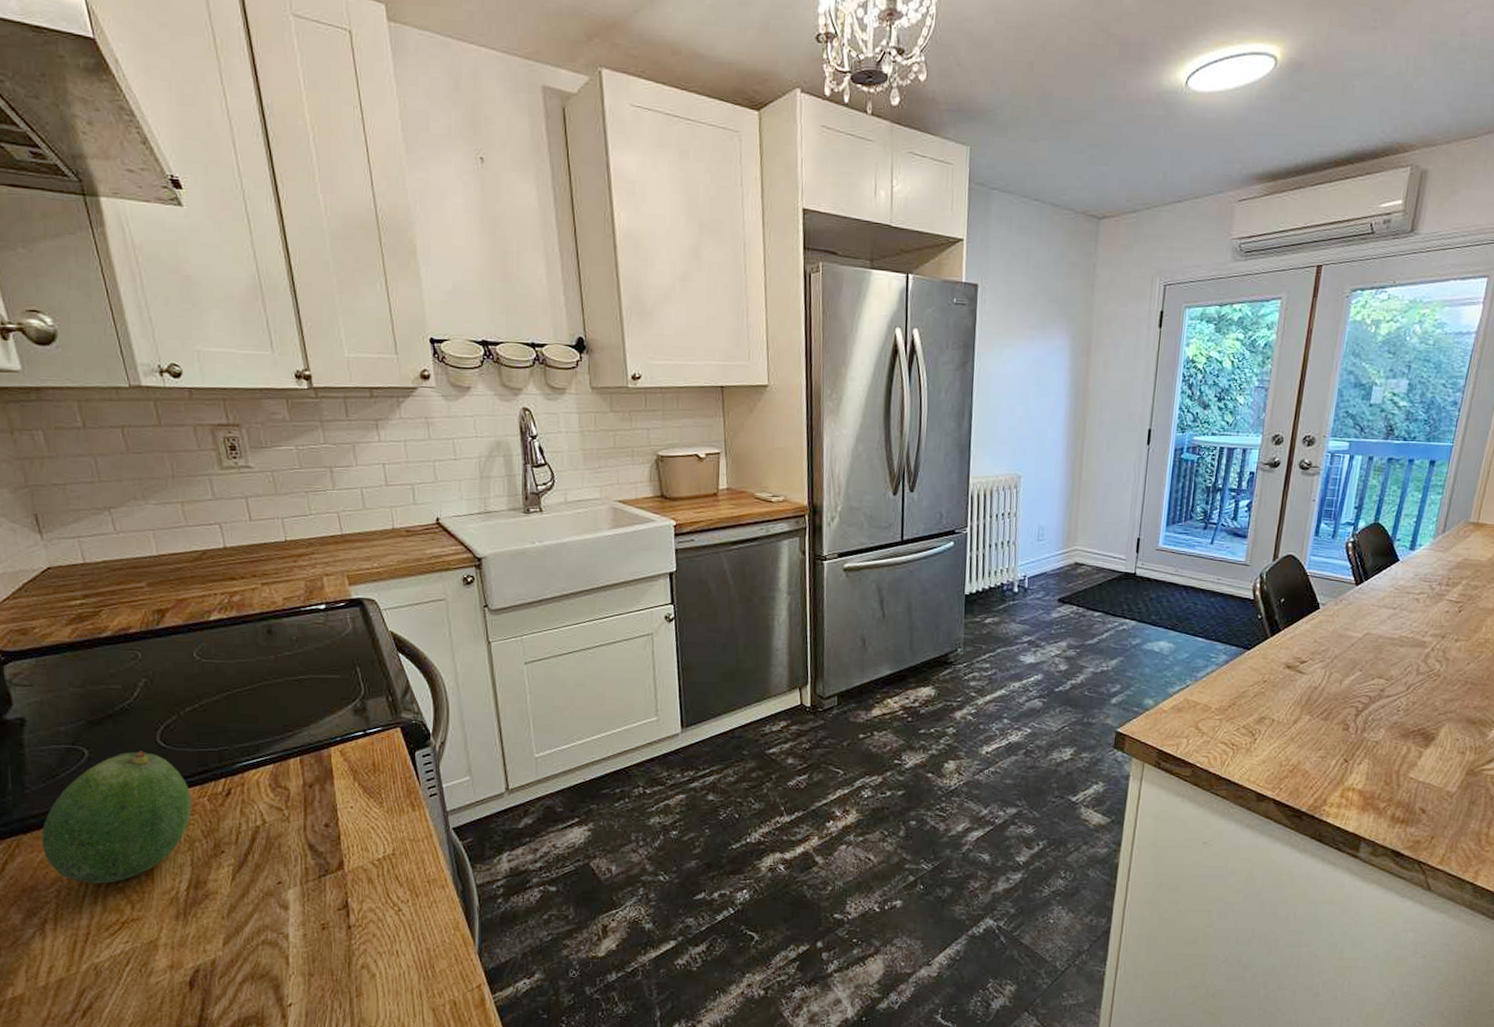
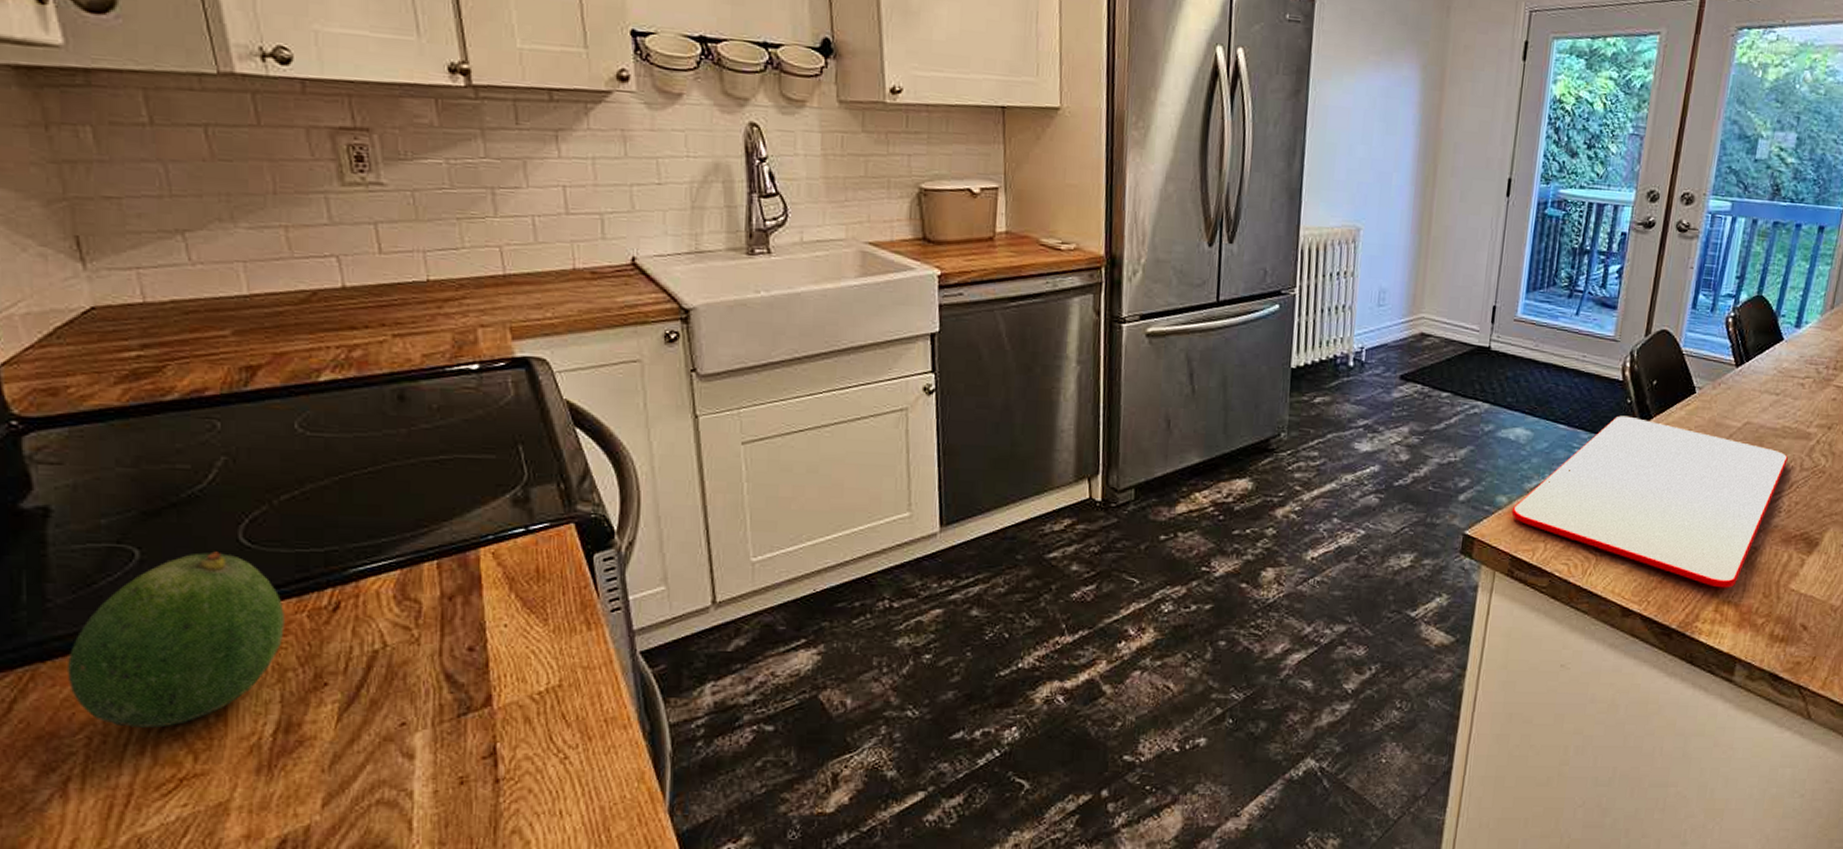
cutting board: none [1157,629,1405,777] -> present [1511,415,1788,588]

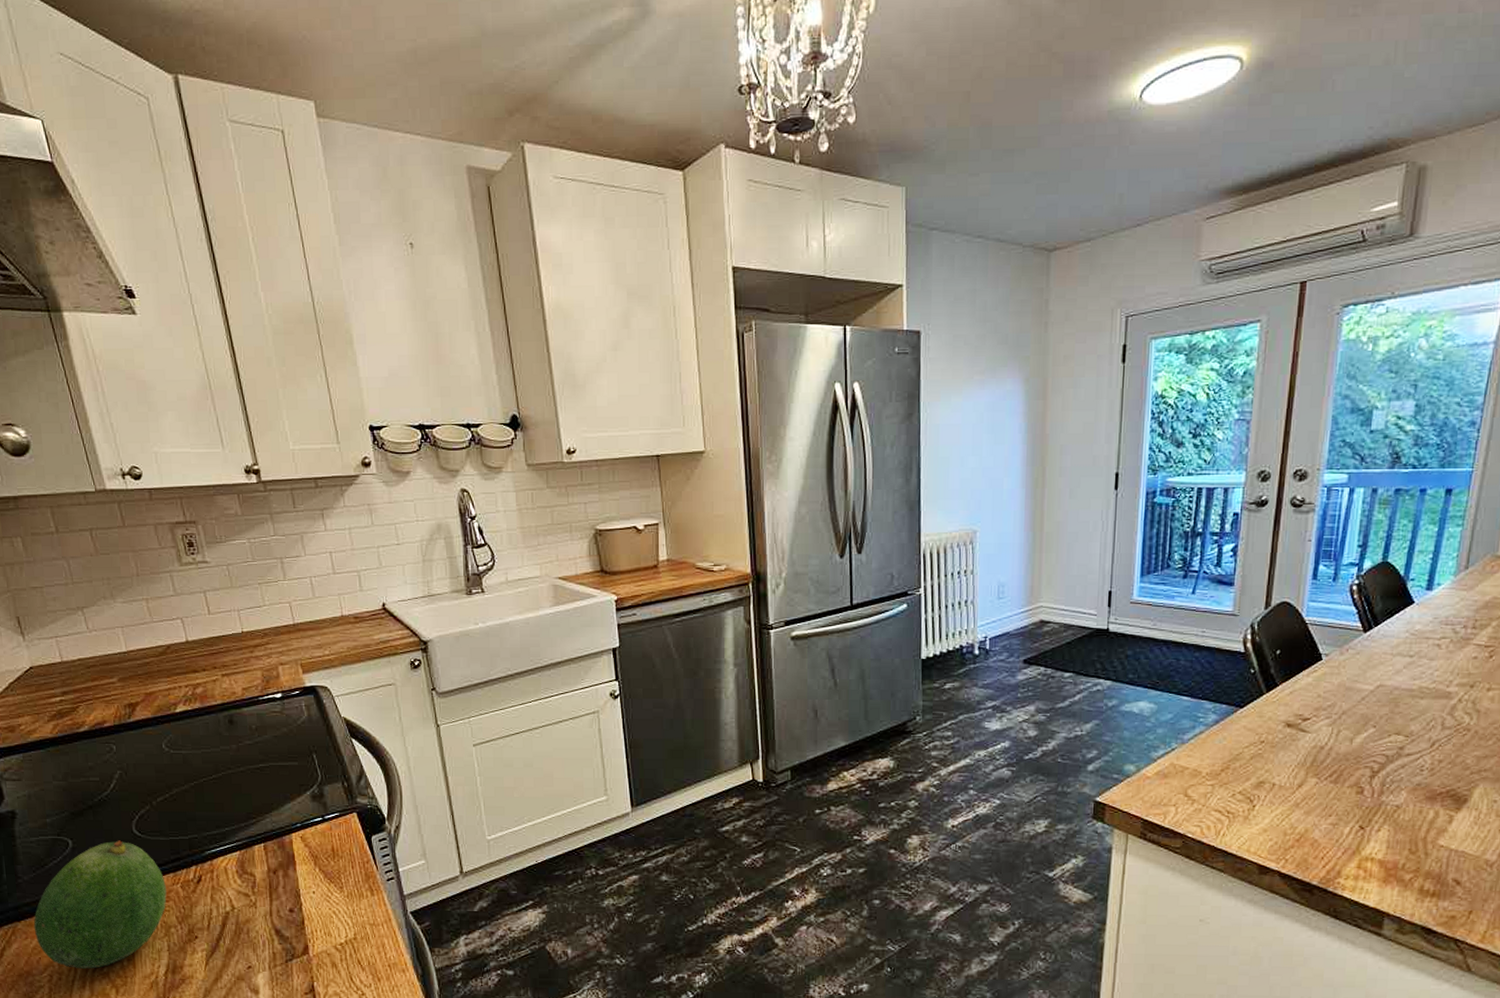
cutting board: present [1511,415,1788,588] -> none [1140,685,1427,846]

